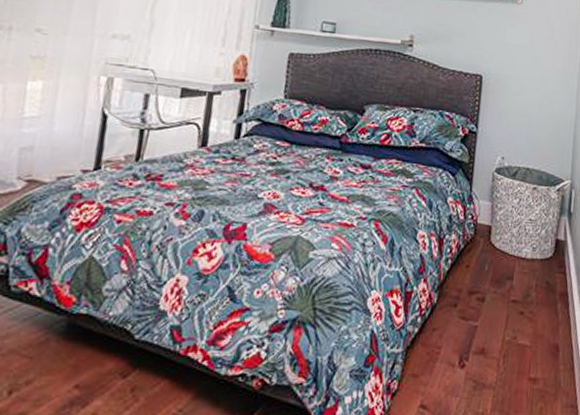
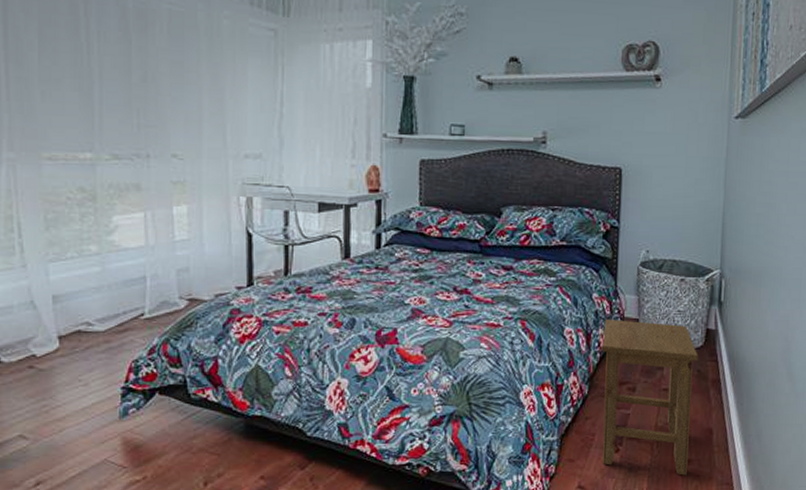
stool: none [446,225,548,396] -> present [601,319,698,476]

